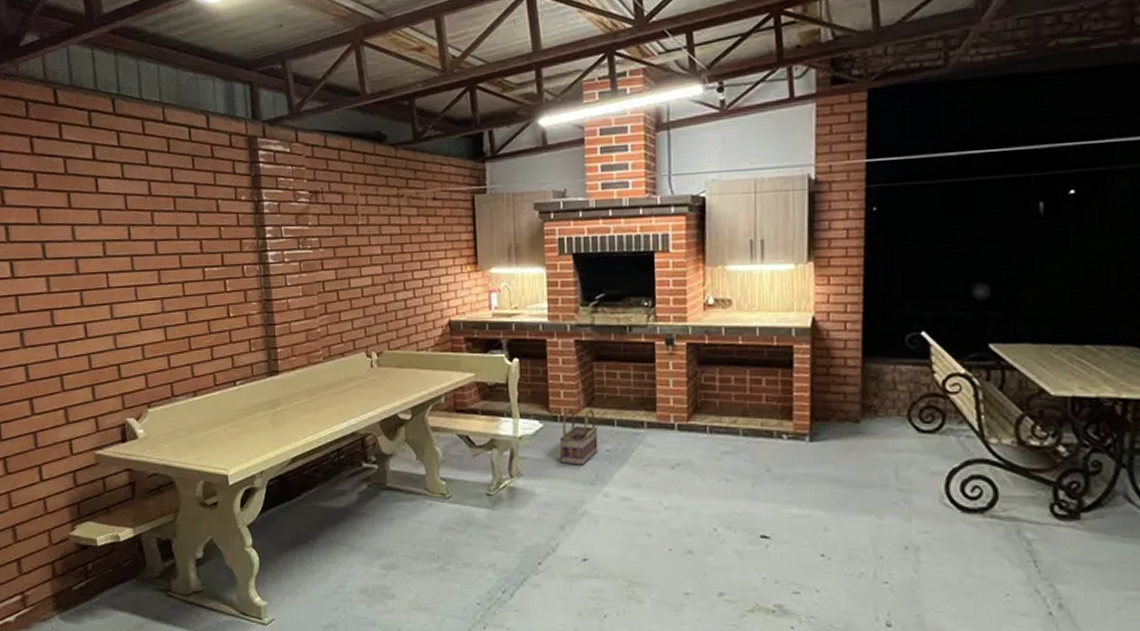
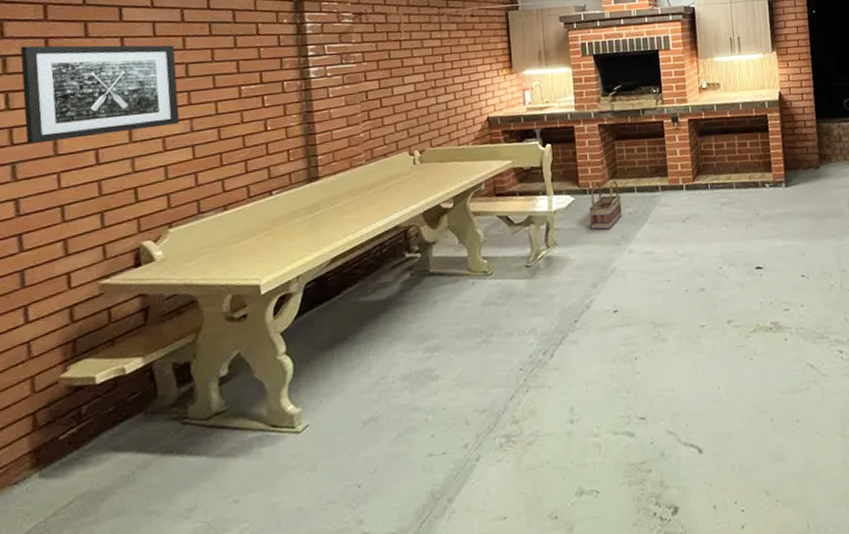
wall art: none [18,215,153,313] -> present [20,45,180,145]

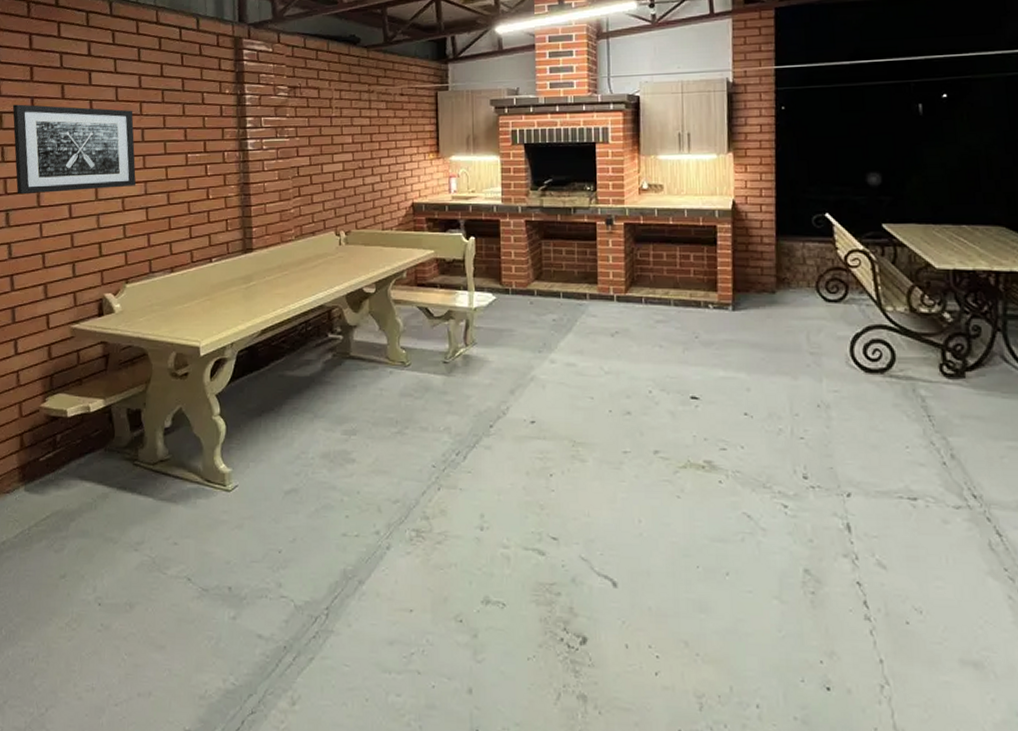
basket: present [589,180,622,231] -> none [511,281,545,334]

